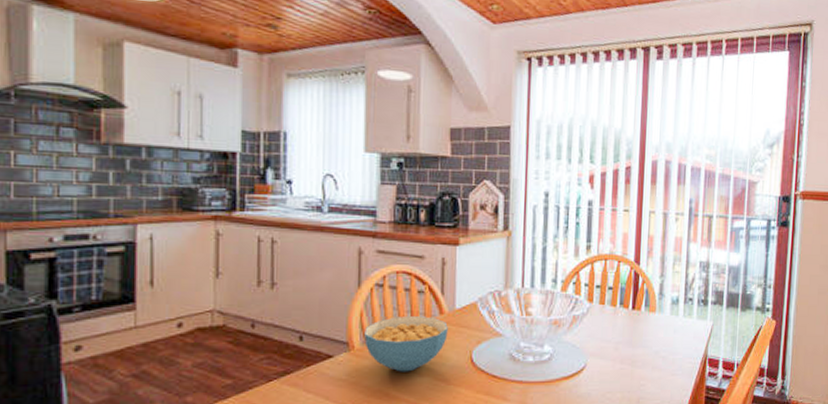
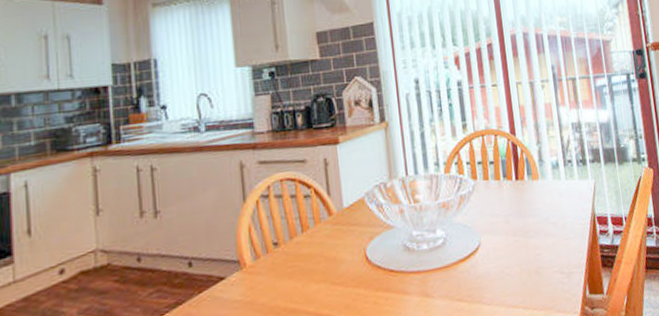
cereal bowl: present [364,316,448,372] -> none [254,220,339,283]

